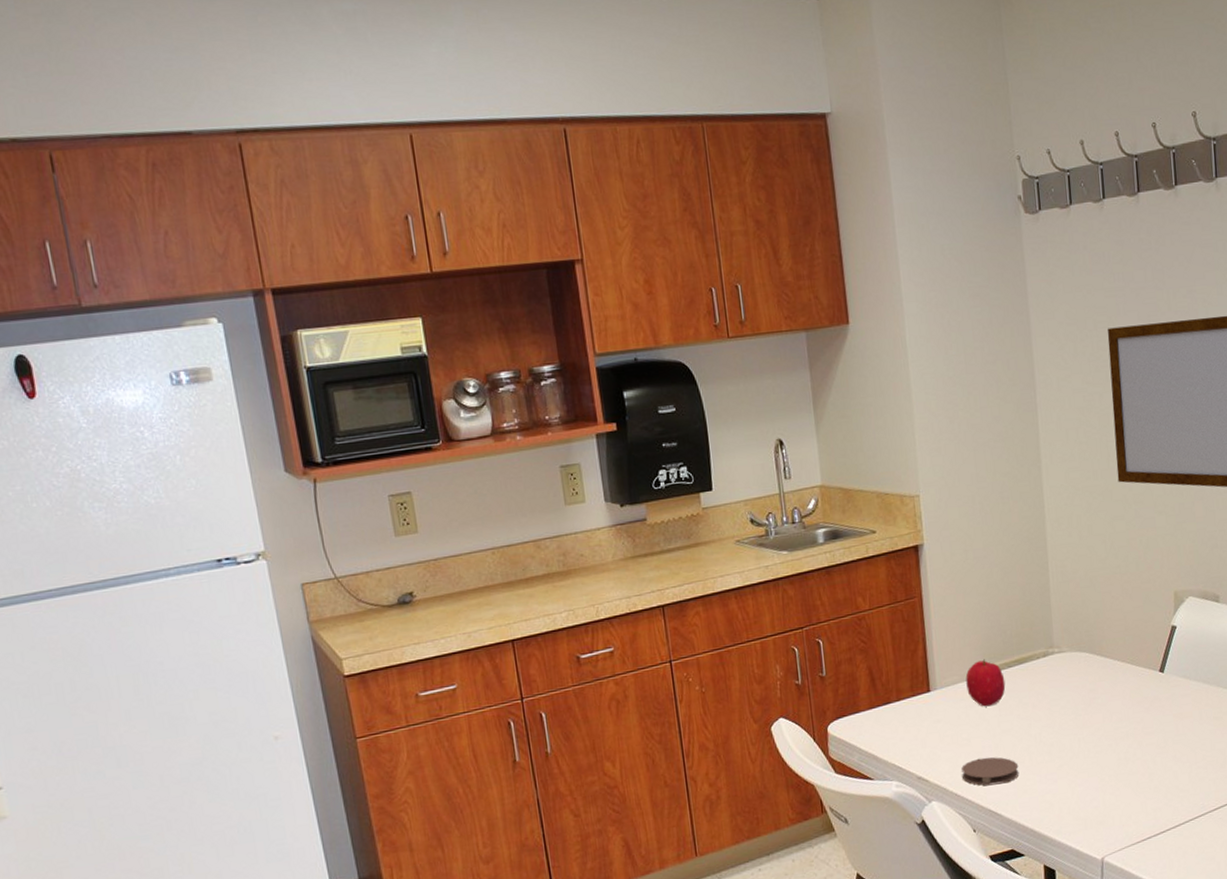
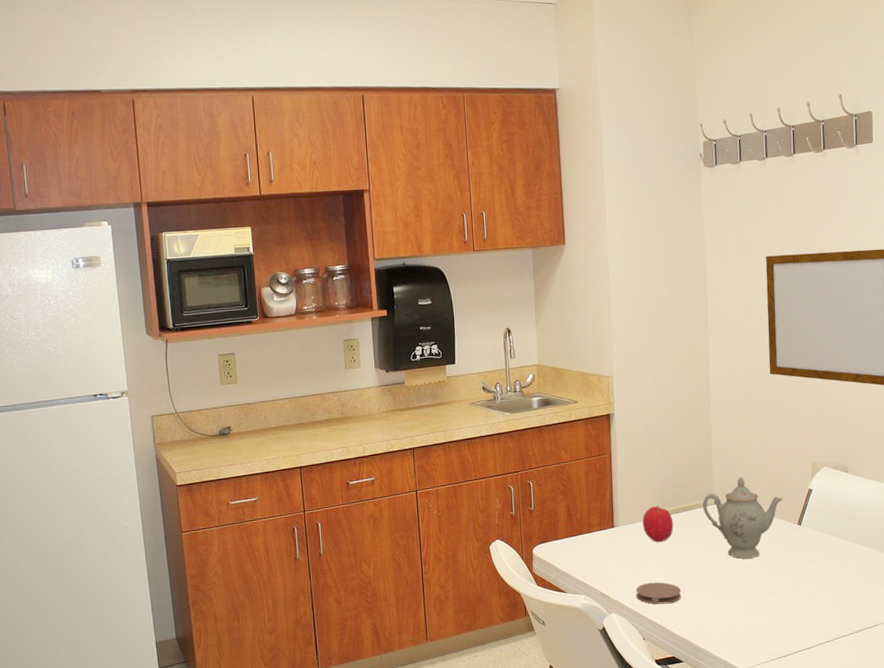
teapot: none [1040,616,1141,720] -> present [702,477,784,559]

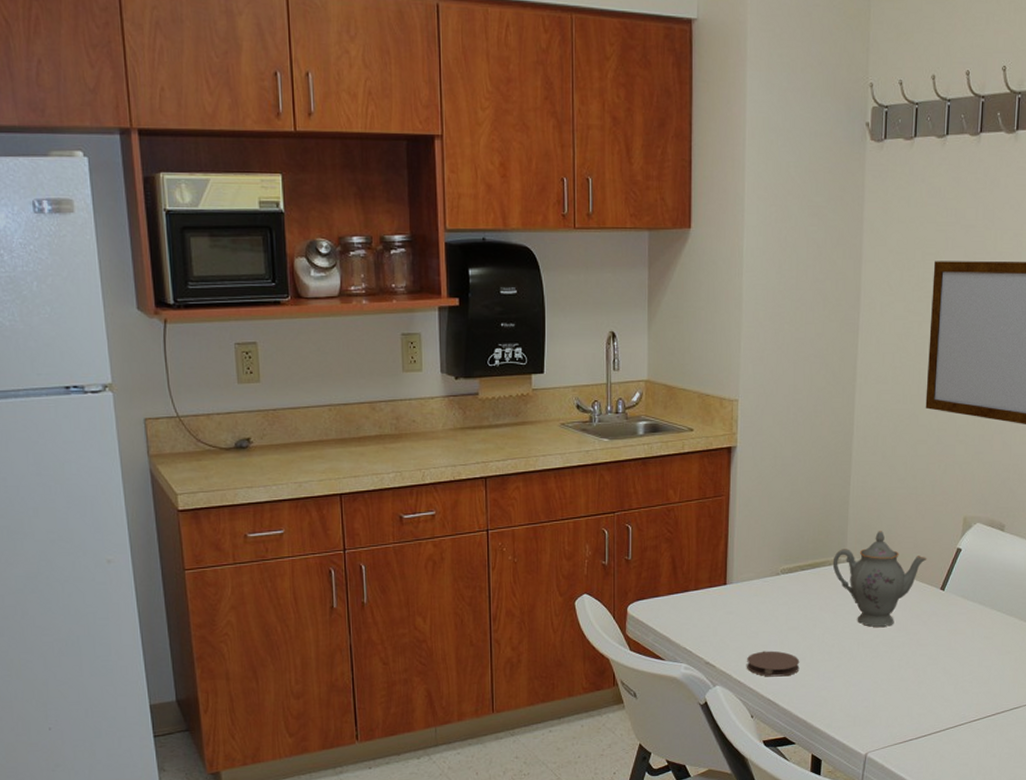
fruit: present [642,505,674,543] -> none [761,560,797,604]

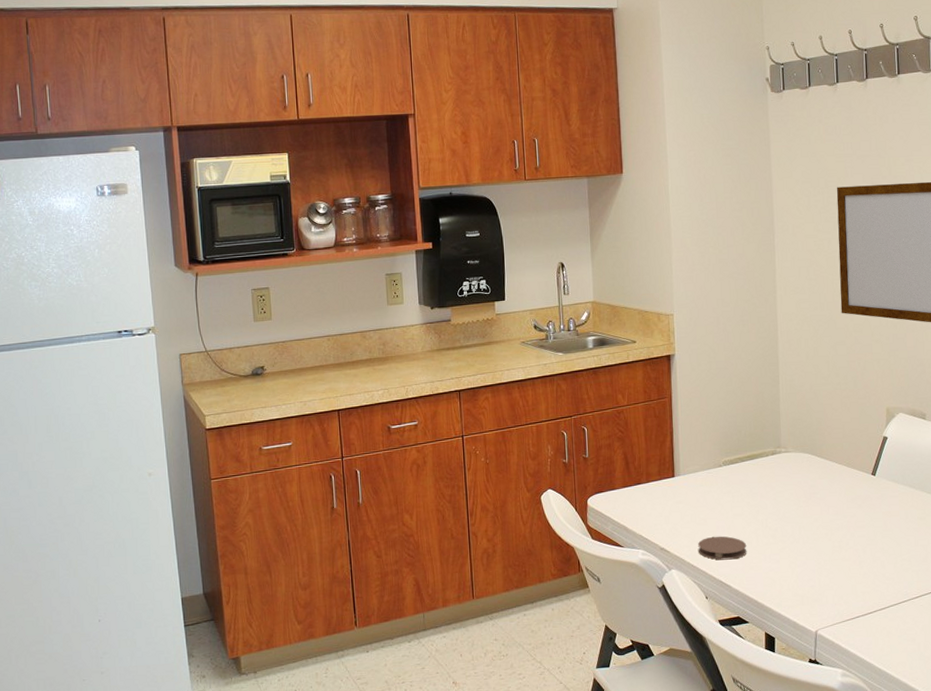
teapot: present [832,531,927,627] -> none [769,423,856,511]

